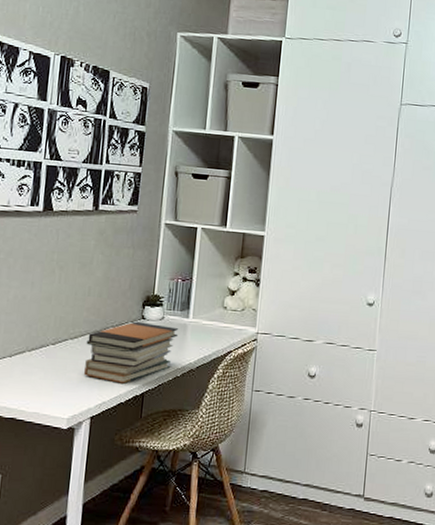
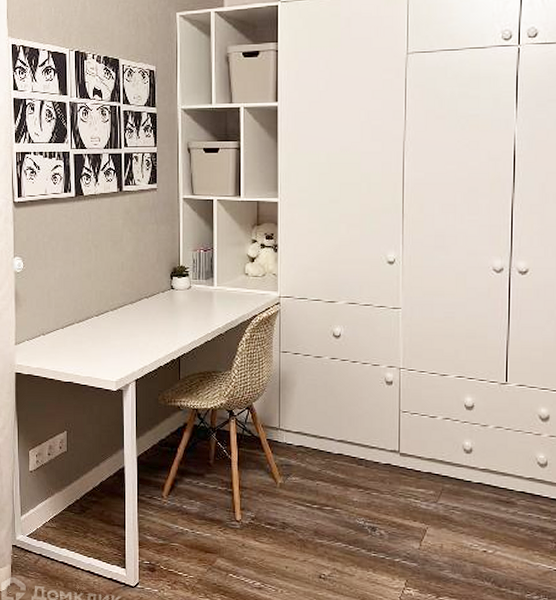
book stack: present [84,321,179,384] -> none [125,292,206,349]

